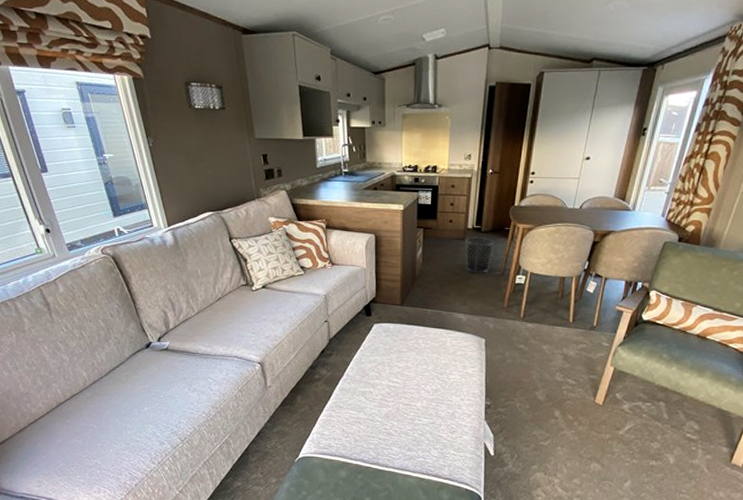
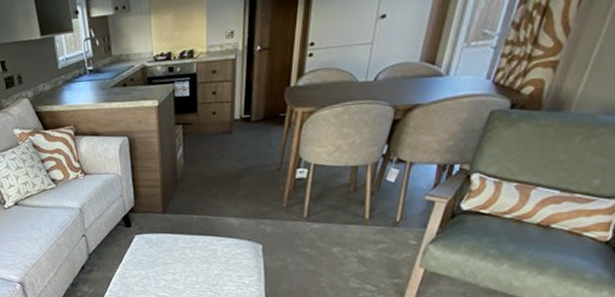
waste bin: present [465,237,495,273] -> none [233,127,269,171]

